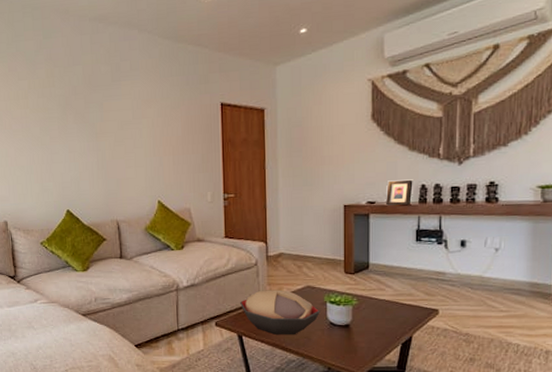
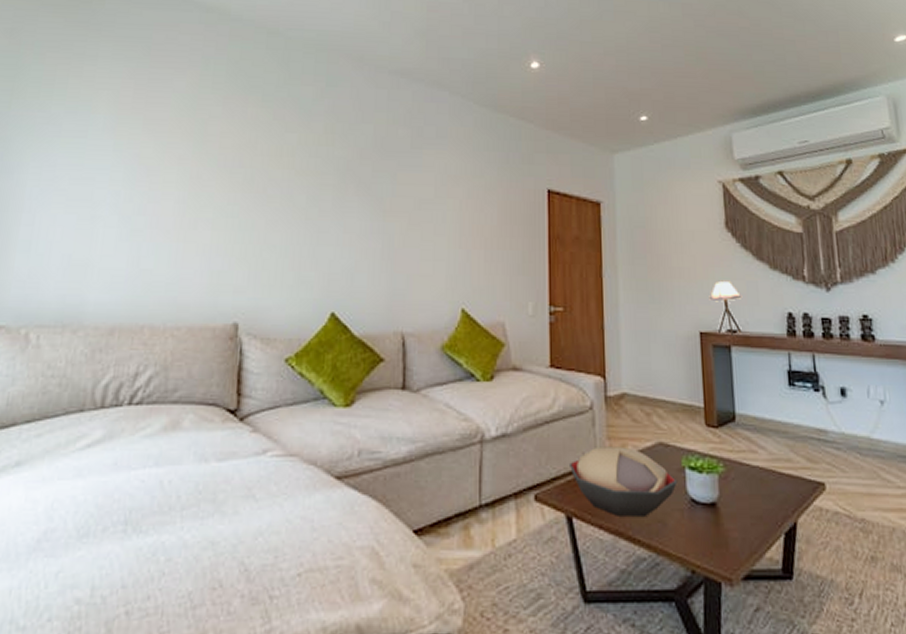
table lamp: none [353,163,381,206] -> present [709,280,742,336]
picture frame: present [386,179,413,206] -> none [749,305,779,338]

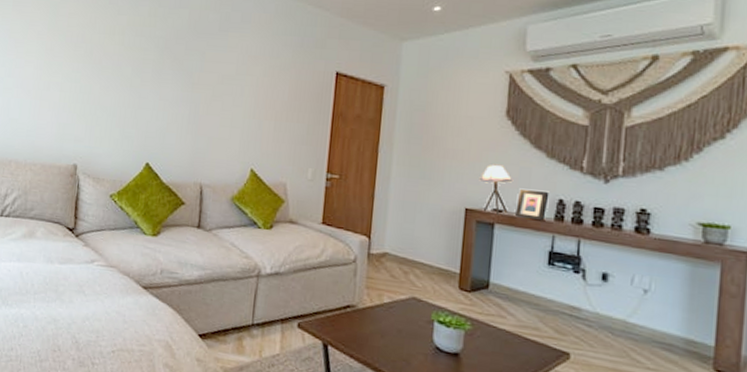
decorative bowl: present [568,446,678,516] -> none [329,293,426,354]
picture frame: none [749,305,779,338] -> present [515,190,549,221]

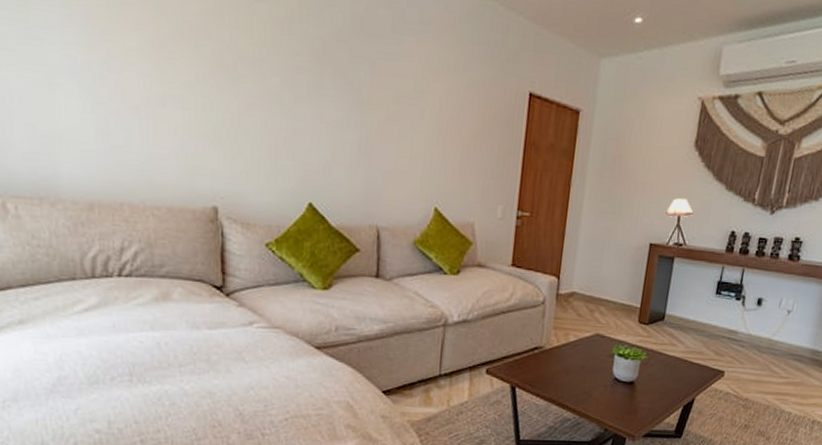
picture frame: present [515,190,549,221] -> none [693,222,724,253]

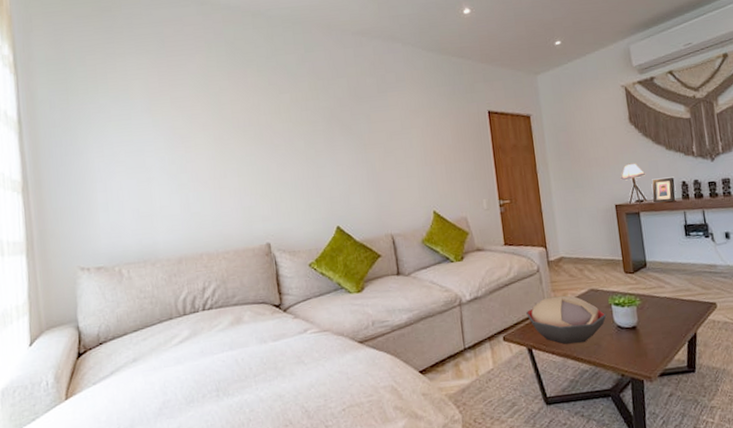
decorative bowl: none [517,334,607,389] -> present [525,295,607,344]
picture frame: none [693,222,724,253] -> present [652,177,676,203]

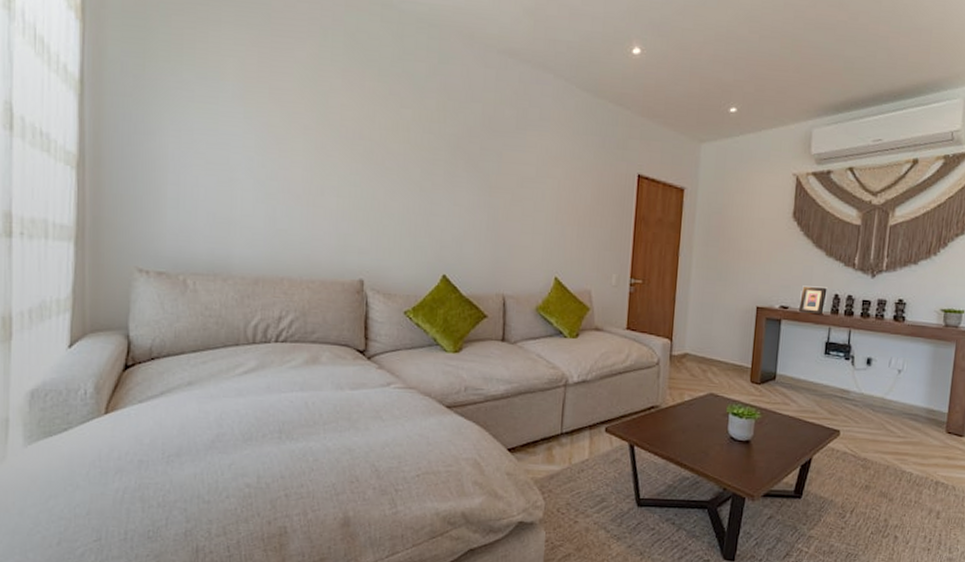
decorative bowl: present [525,295,607,344] -> none [634,394,722,448]
table lamp: present [620,163,647,205] -> none [769,263,797,312]

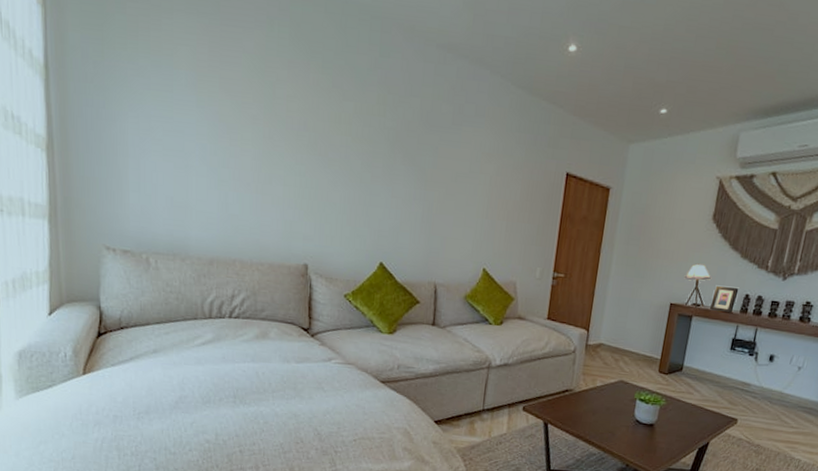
table lamp: none [769,263,797,312] -> present [684,263,711,309]

